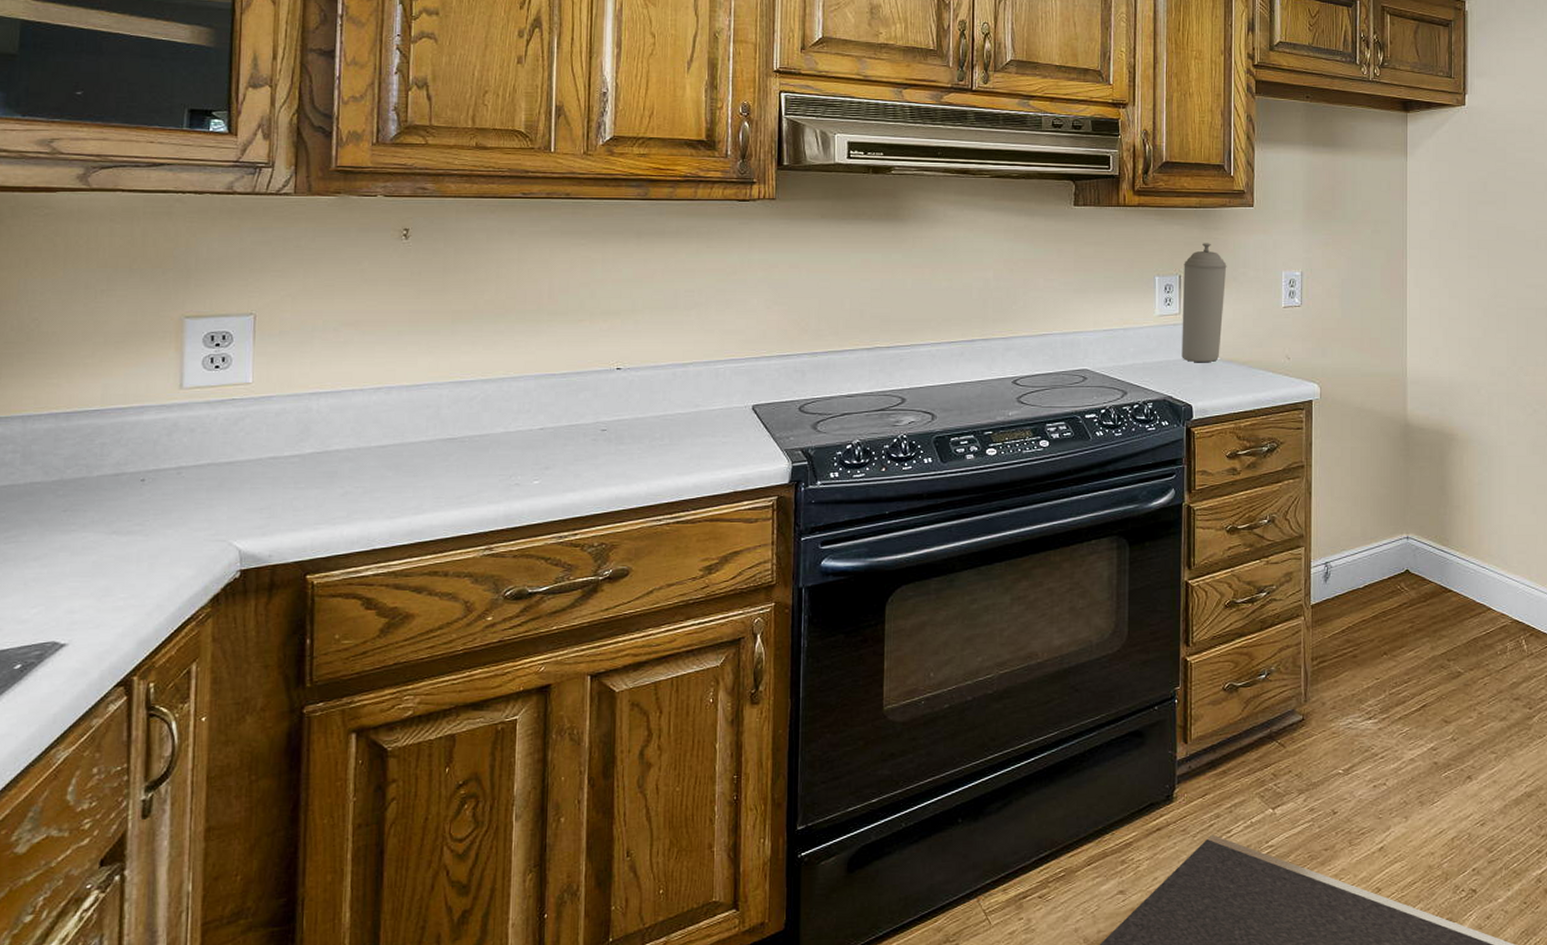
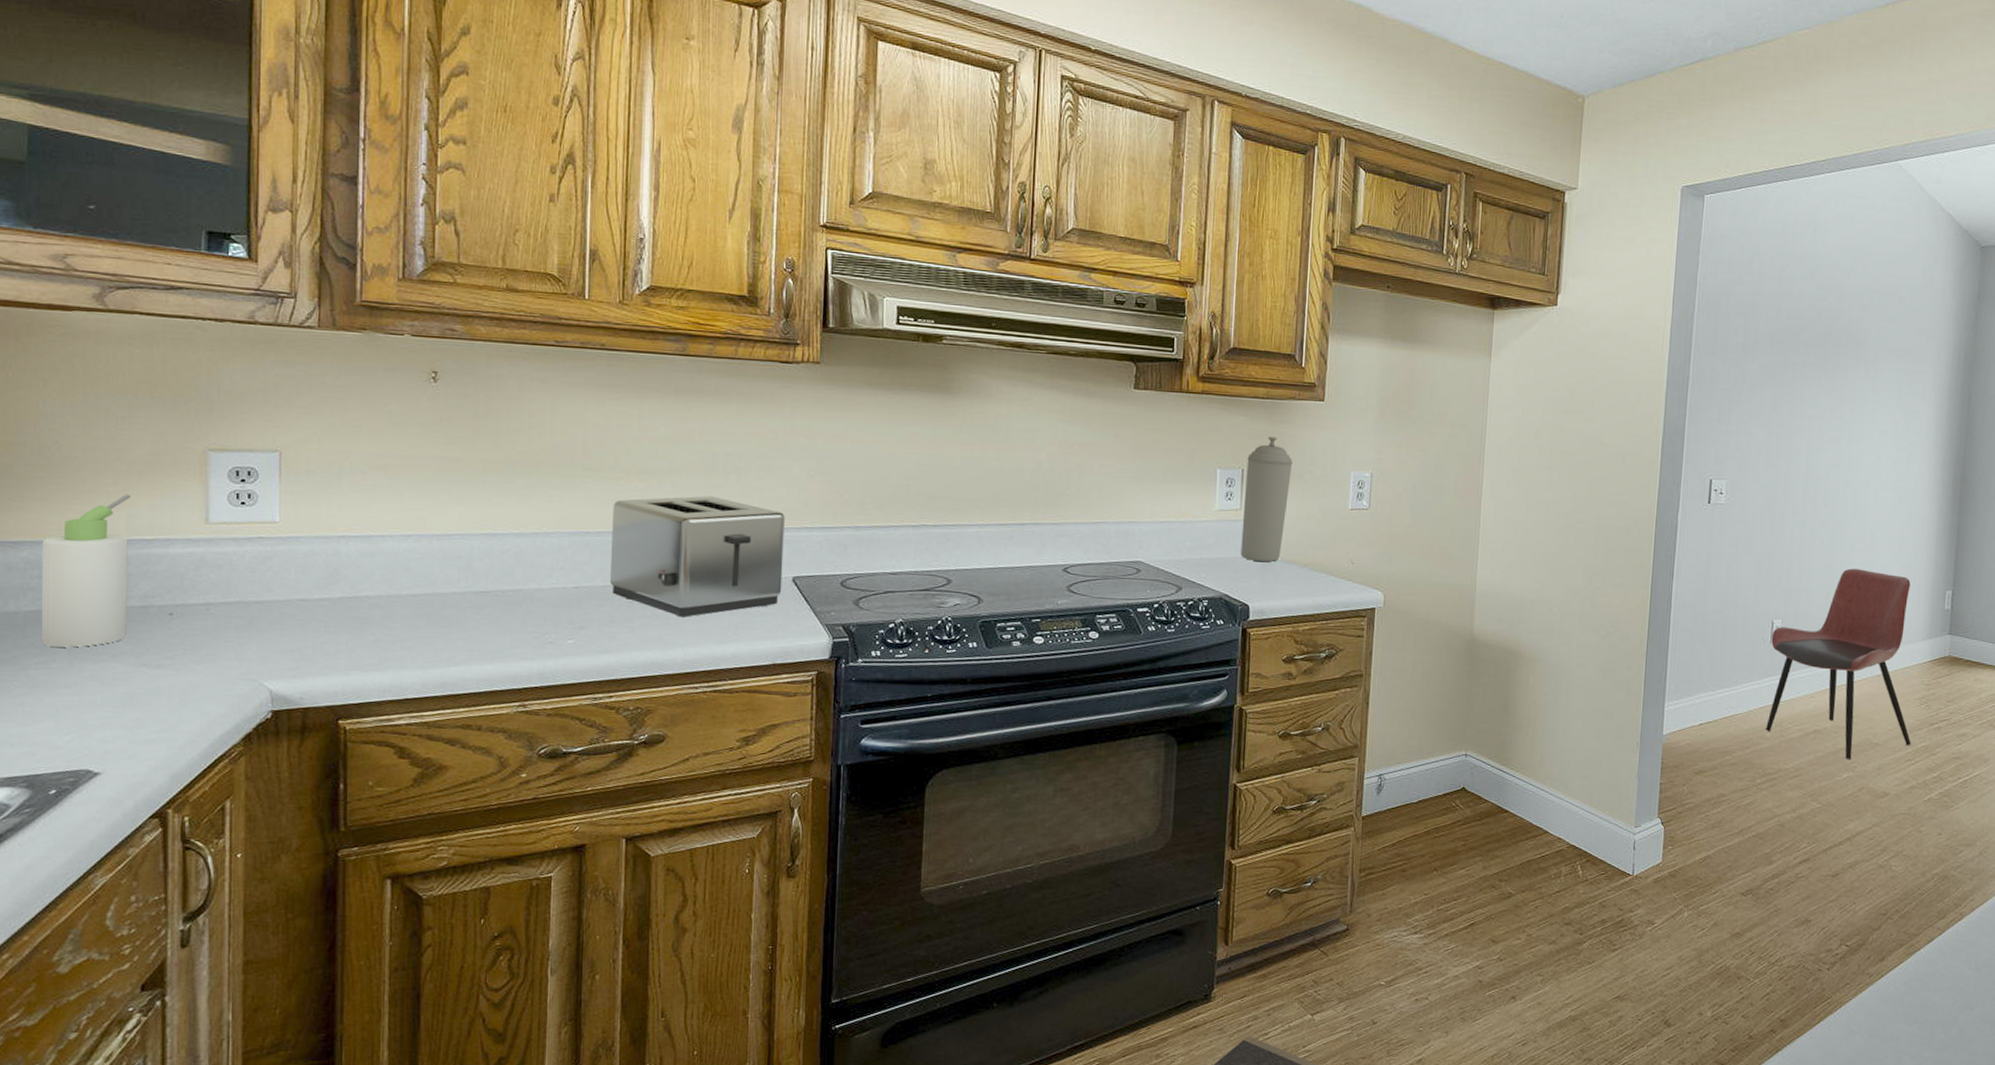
bottle: none [12,365,108,520] -> present [41,494,131,648]
toaster: none [574,332,744,451] -> present [609,496,785,617]

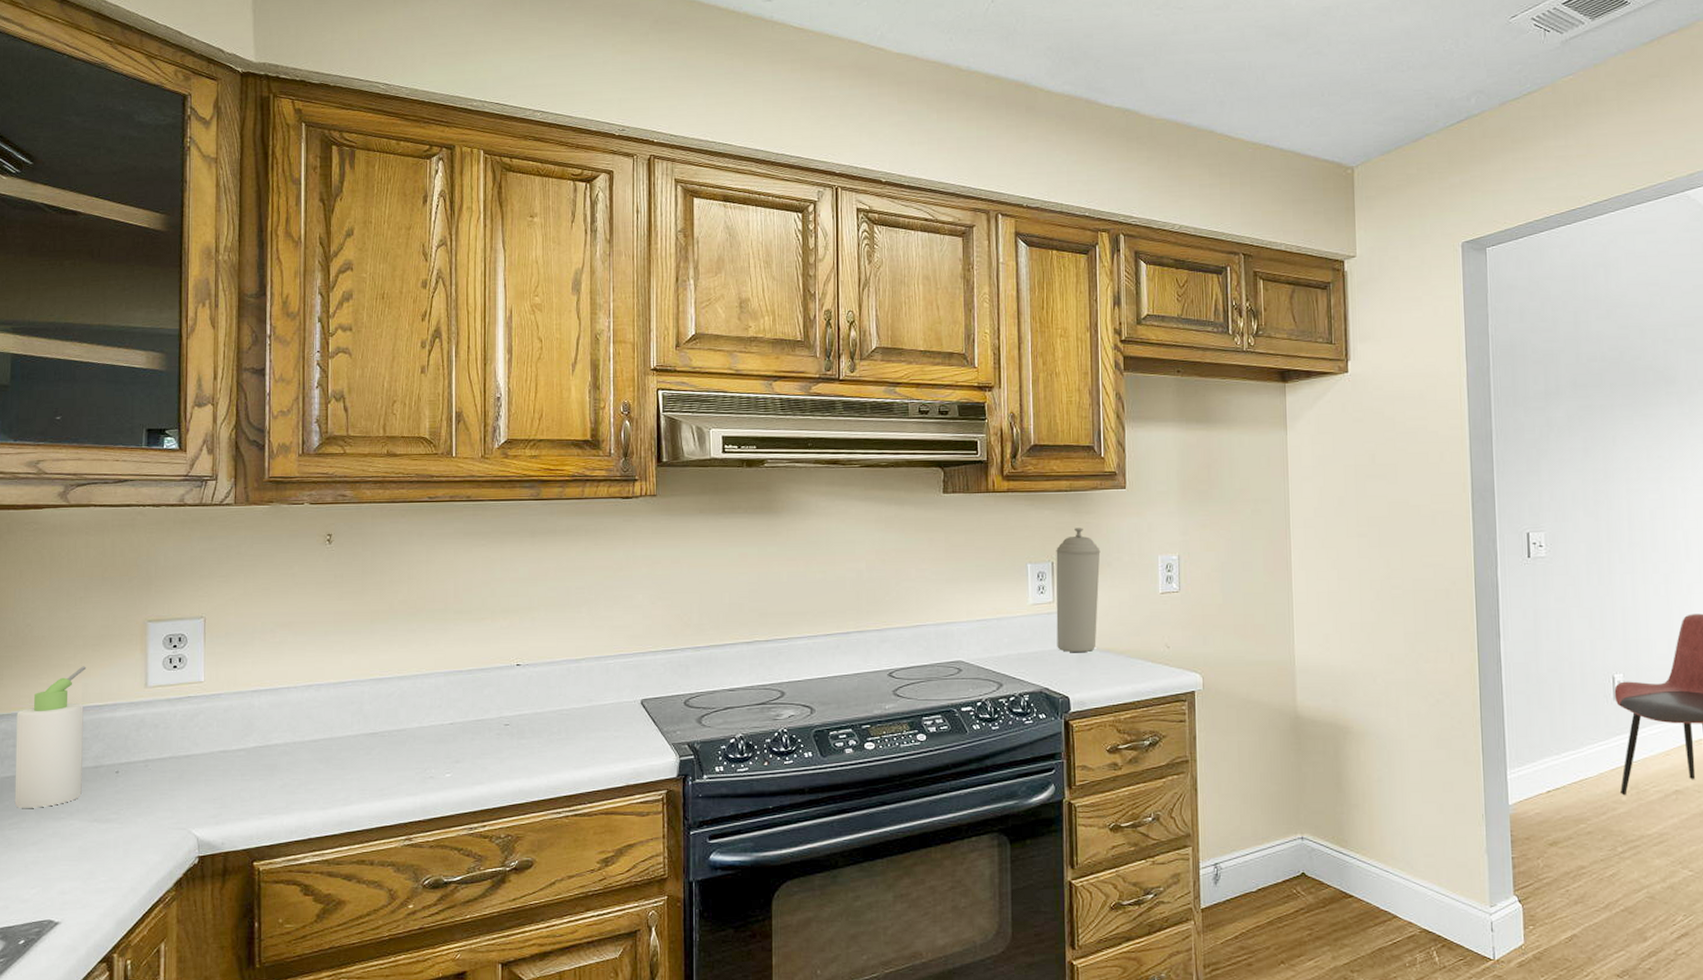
toaster: present [609,496,785,617] -> none [480,628,632,745]

